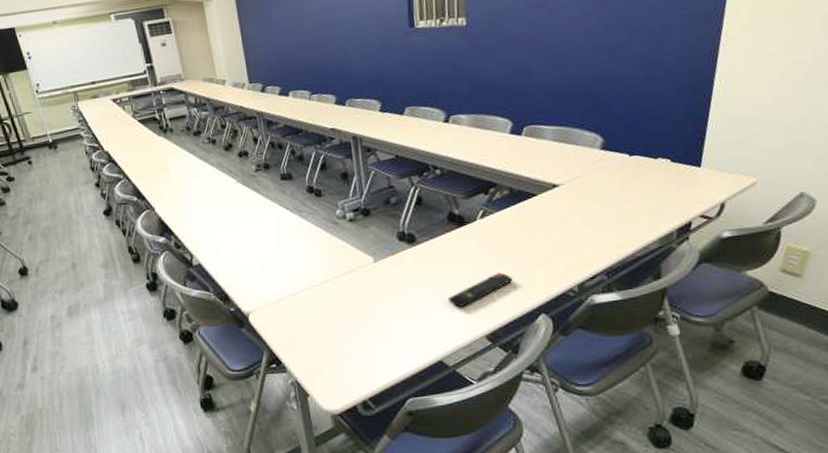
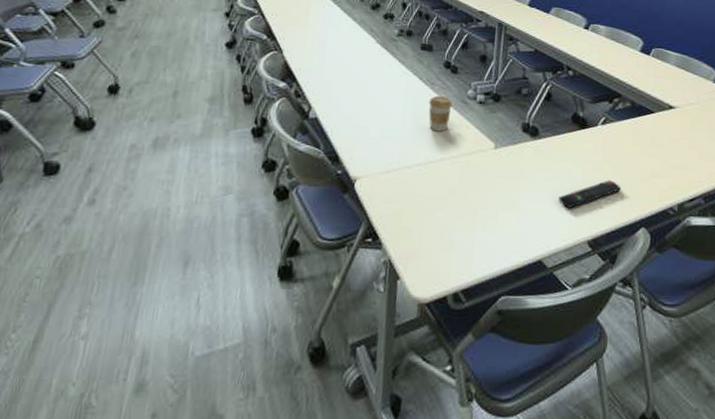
coffee cup: none [300,221,324,257] -> present [429,95,452,132]

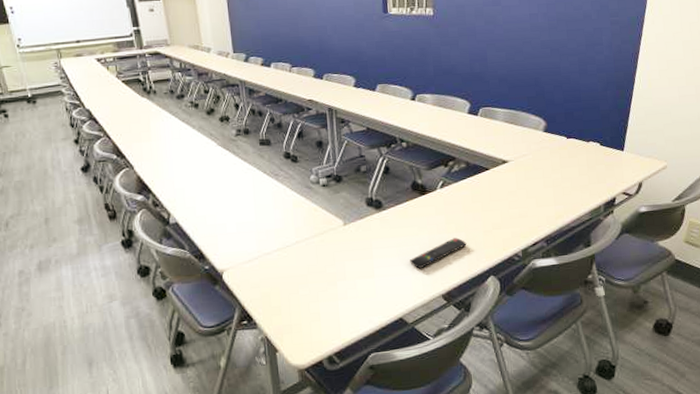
coffee cup: present [429,95,452,132] -> none [276,185,298,218]

